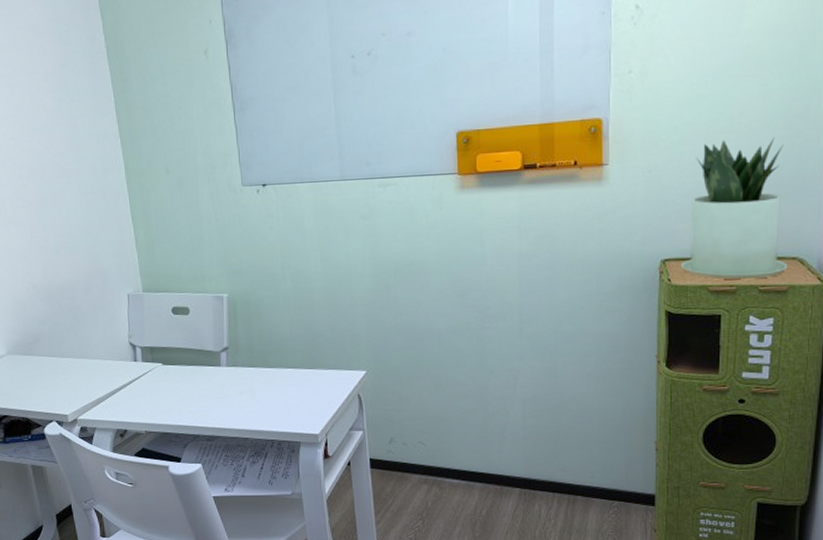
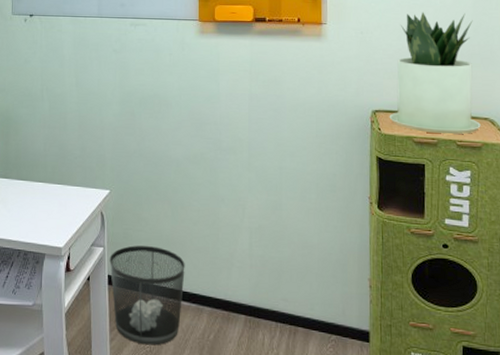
waste bin: none [370,426,453,525] -> present [109,245,185,346]

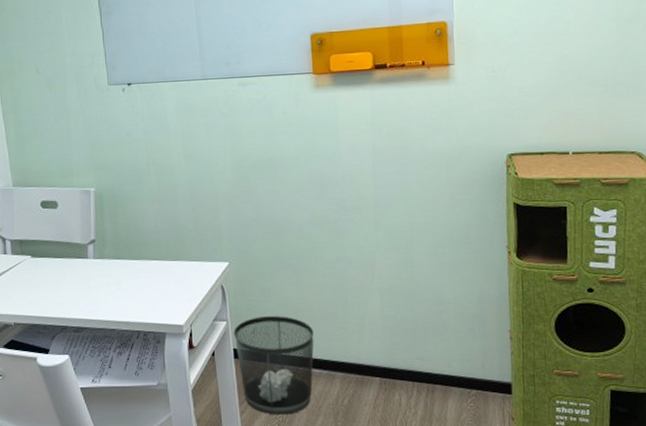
planter: present [389,12,481,135] -> none [526,39,627,174]

